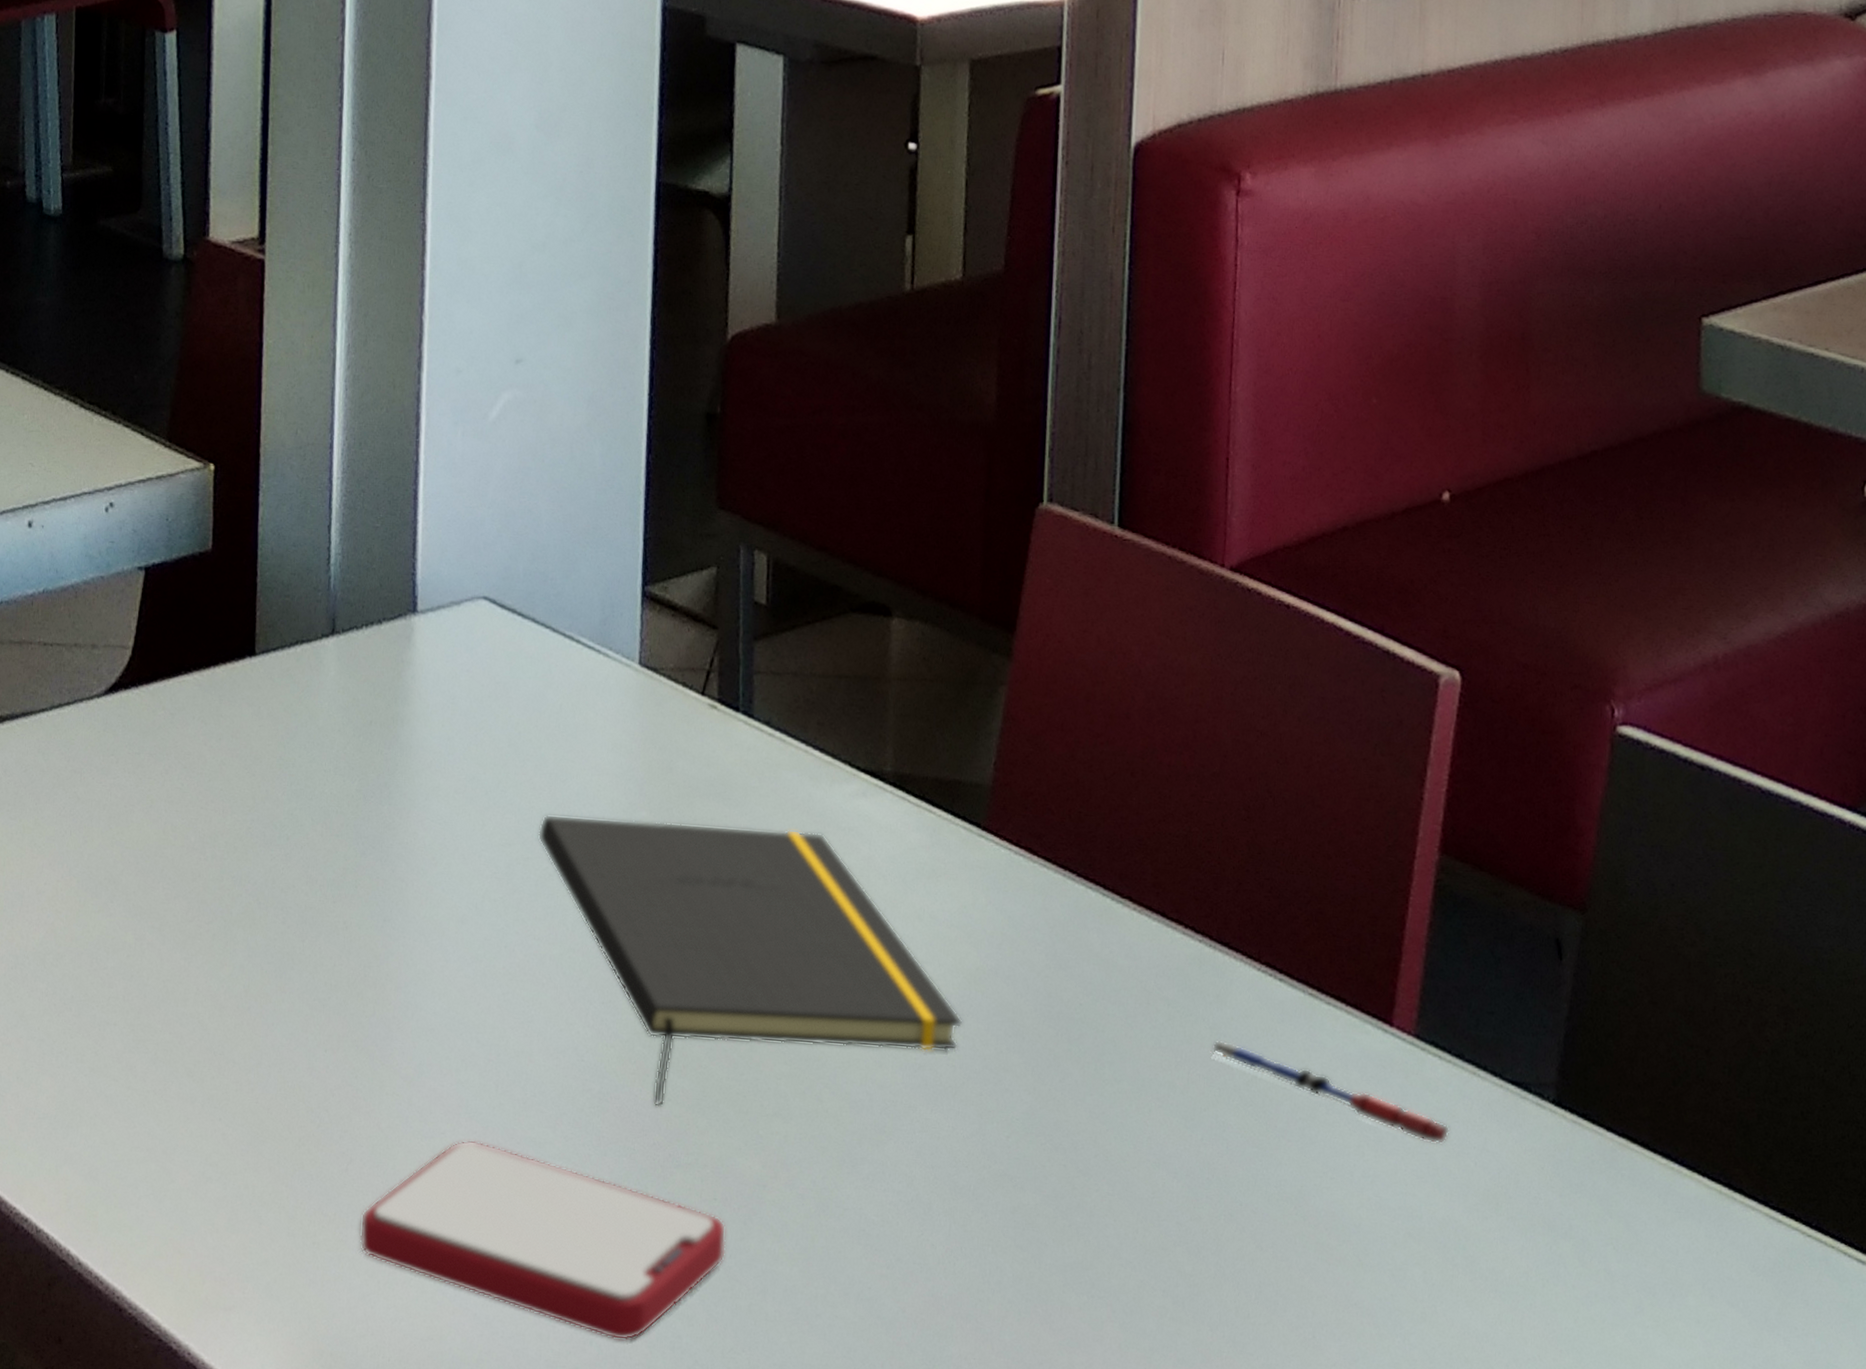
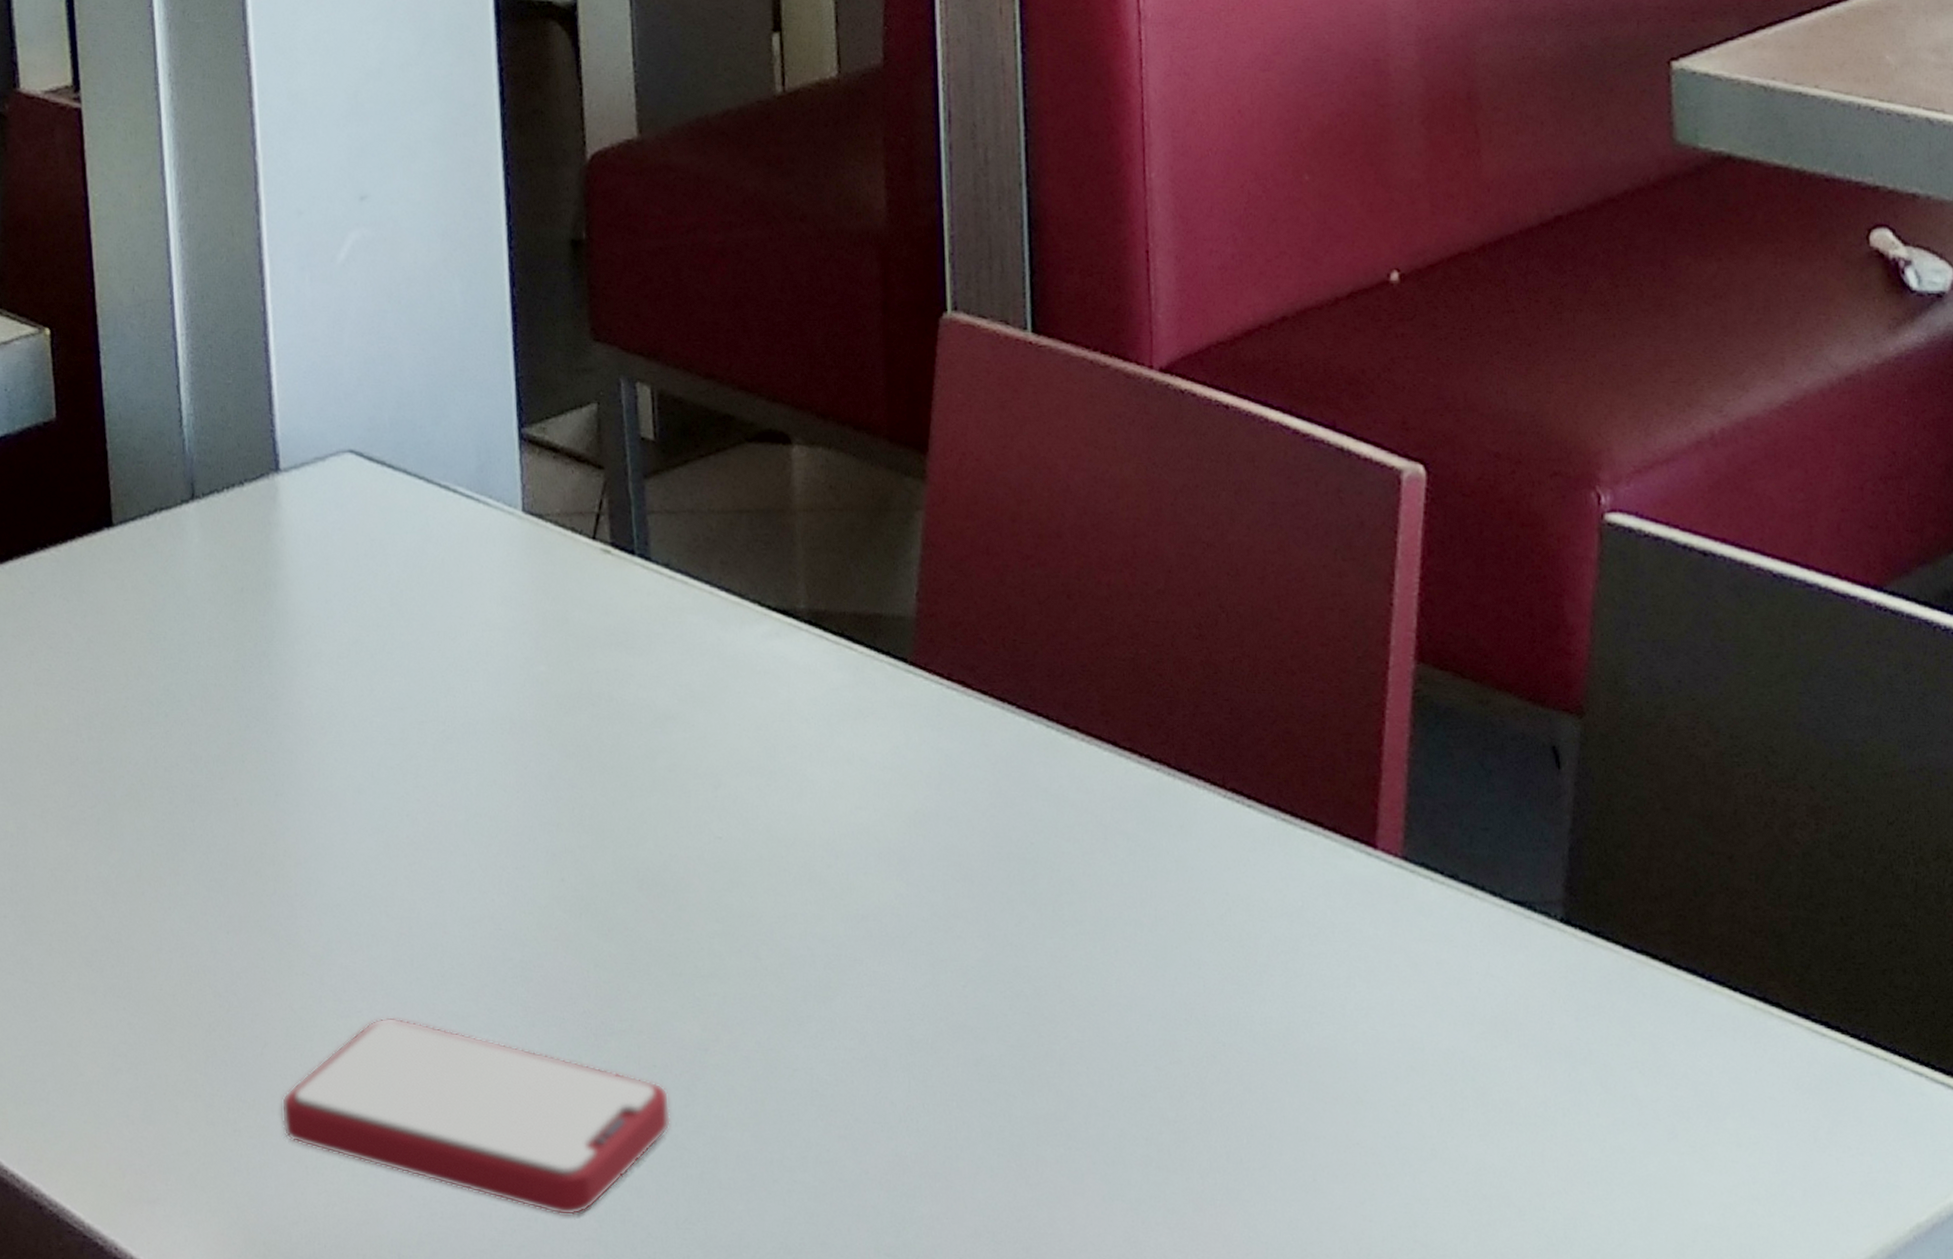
notepad: present [537,814,963,1107] -> none [430,674,905,973]
pen: present [1210,1040,1451,1145] -> none [1178,873,1449,972]

